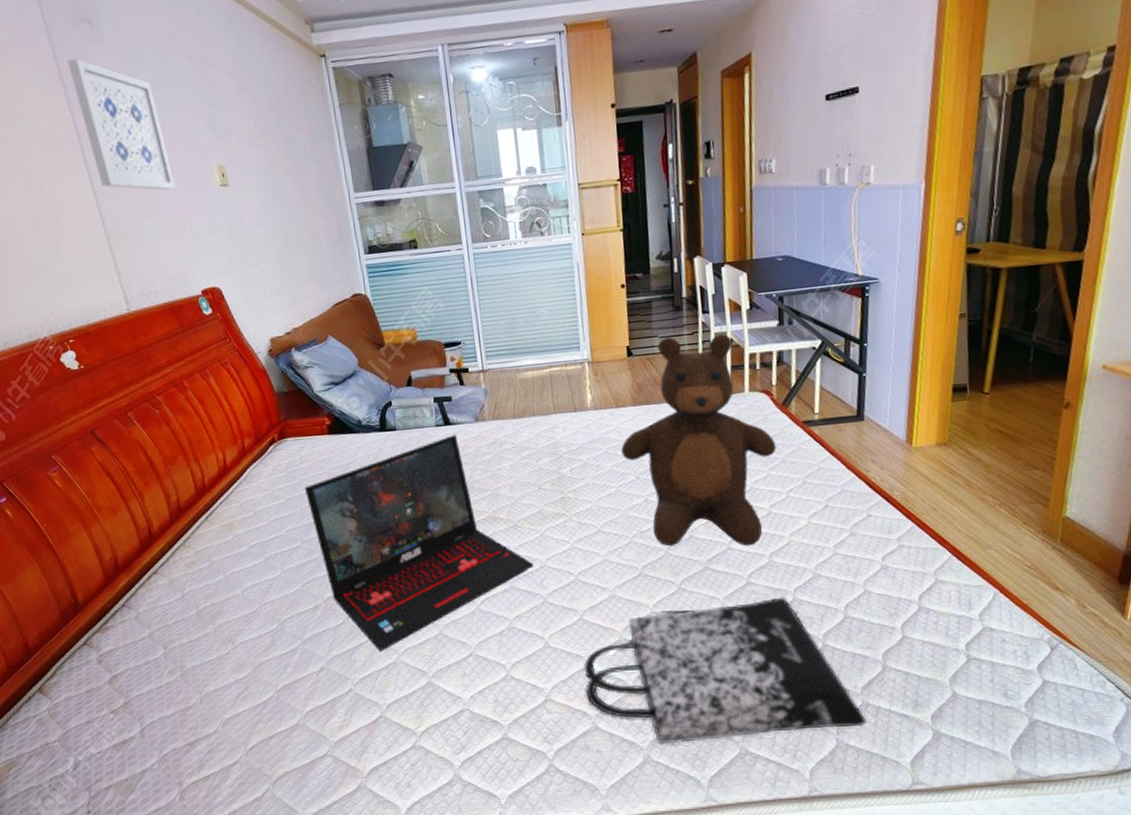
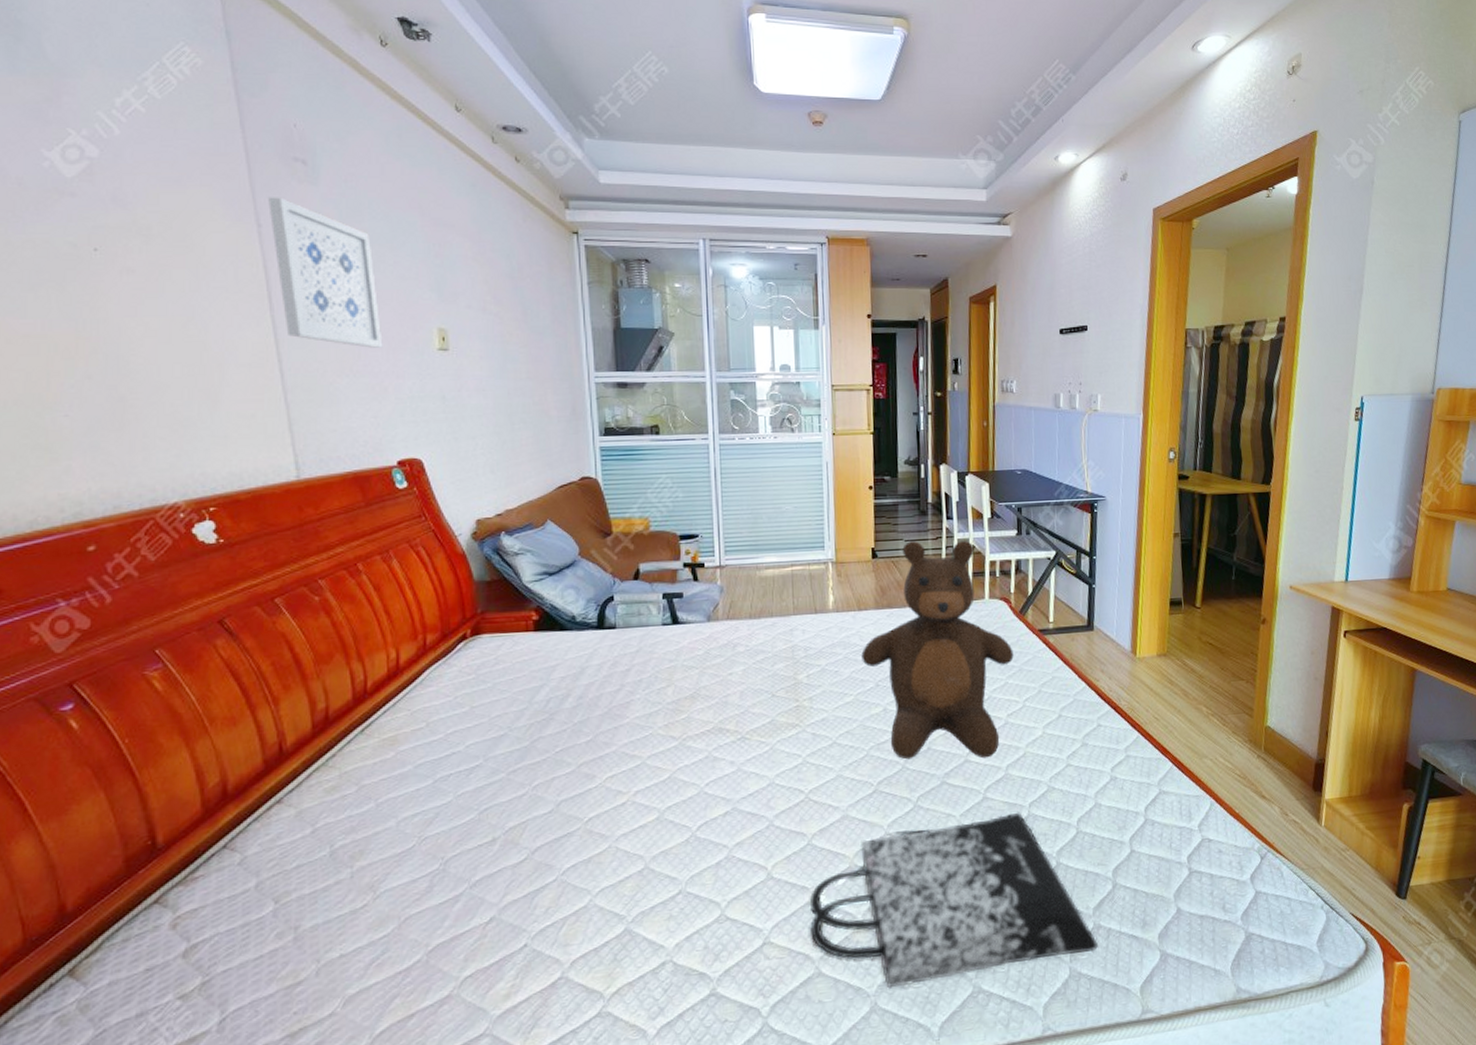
laptop: present [304,434,534,652] -> none [496,635,761,894]

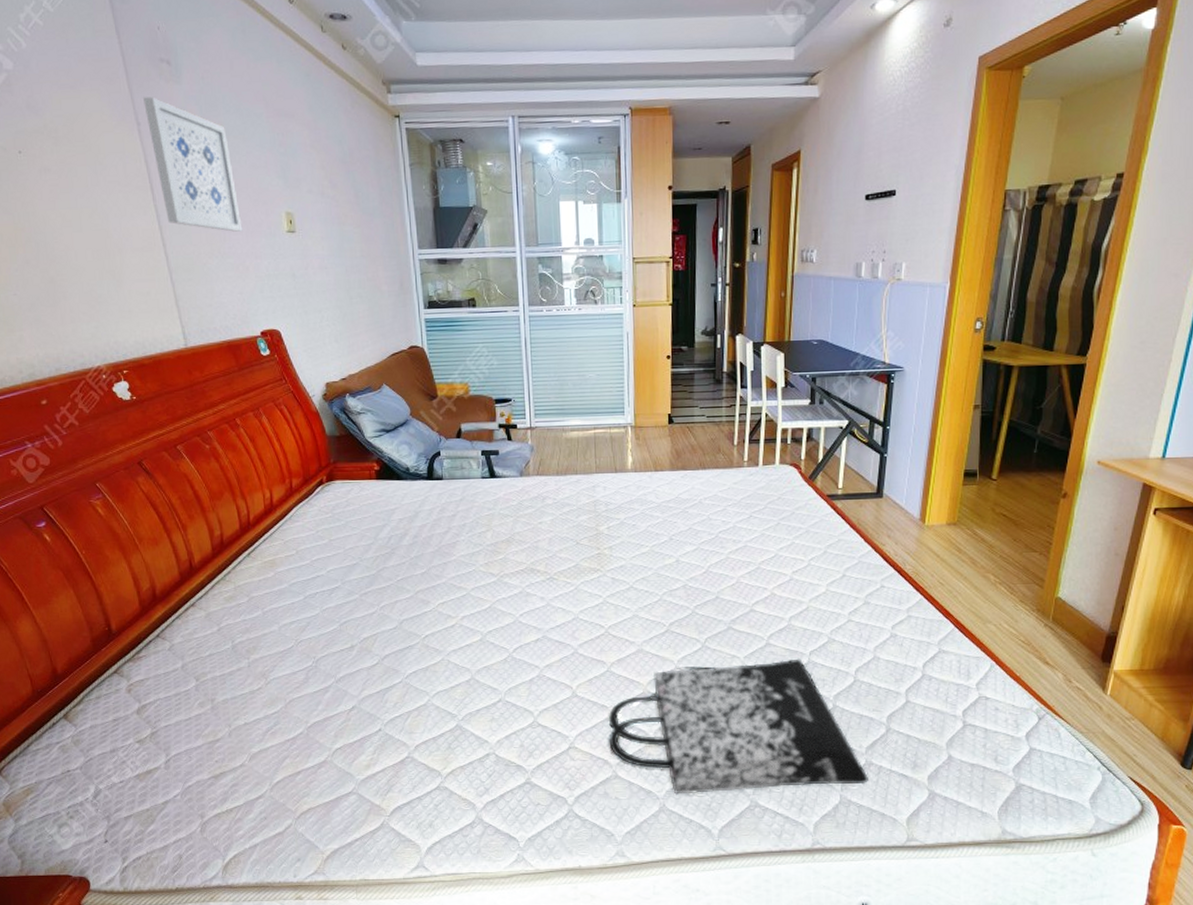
teddy bear: present [861,541,1014,760] -> none [657,408,801,609]

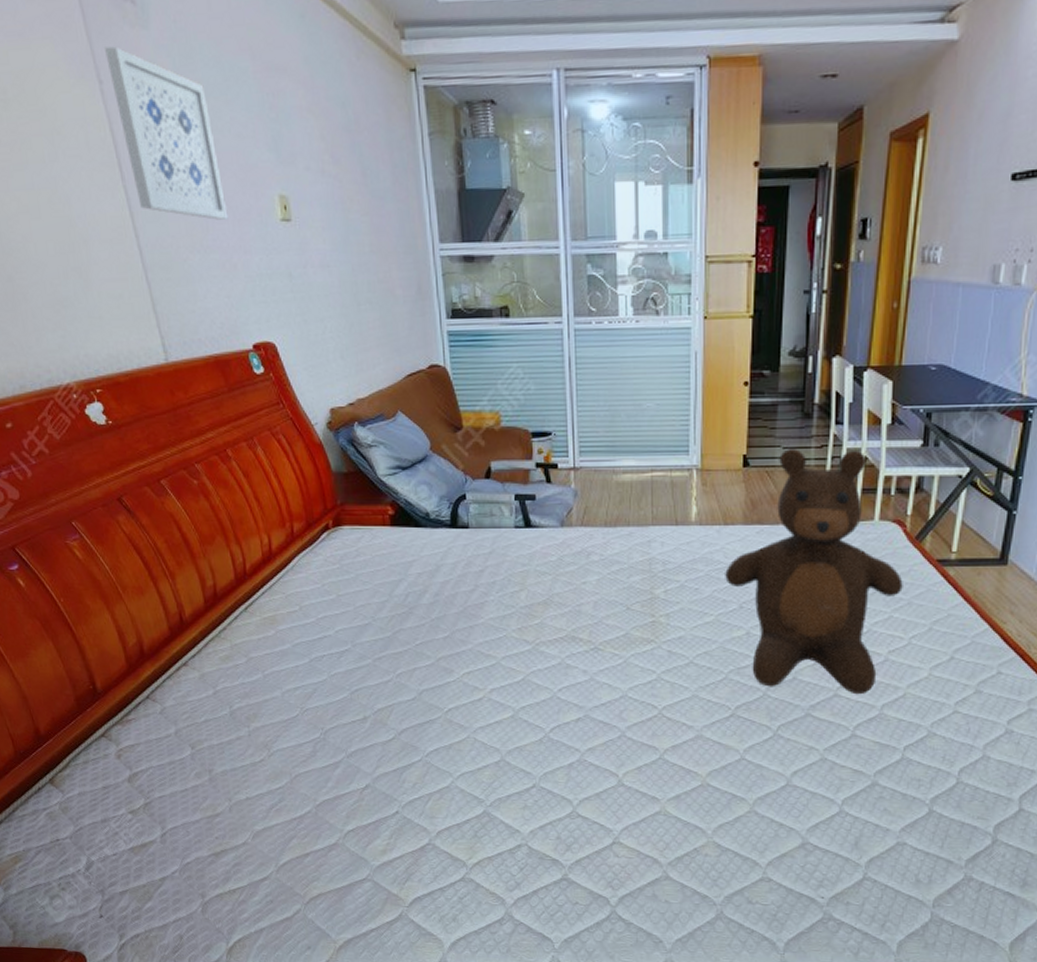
tote bag: present [608,658,870,795] -> none [659,754,968,902]
teddy bear: none [657,408,801,609] -> present [725,449,903,695]

